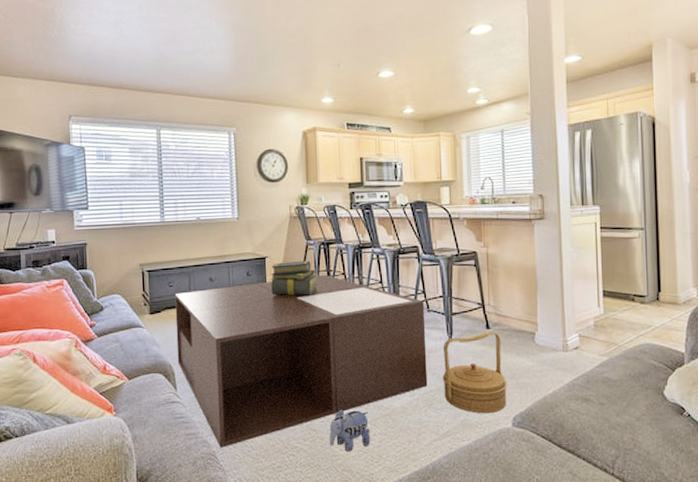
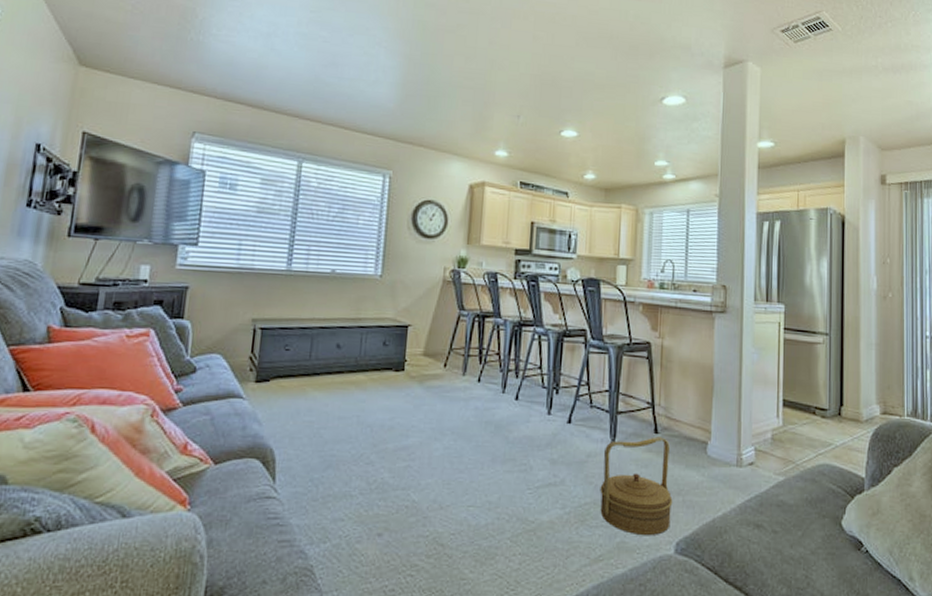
coffee table: present [175,274,428,448] -> none [281,352,587,561]
stack of books: present [270,260,318,296] -> none [410,333,468,376]
plush toy: present [329,409,371,452] -> none [457,520,509,575]

